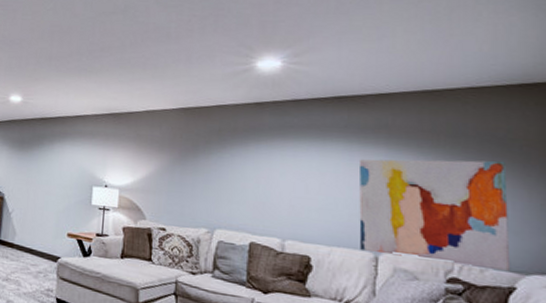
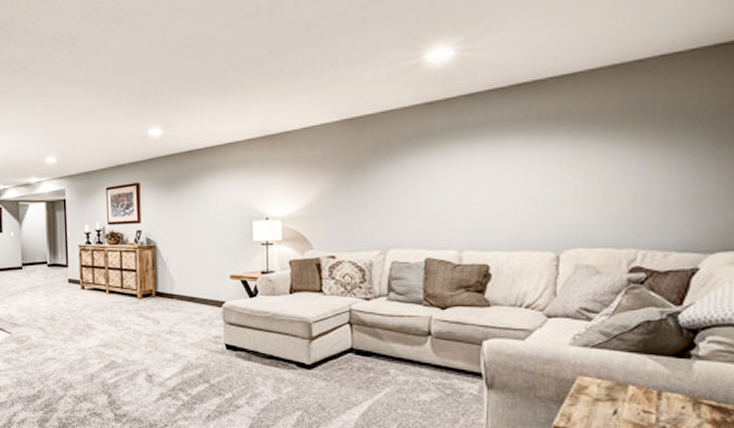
wall art: present [358,159,511,271] -> none [539,135,696,253]

